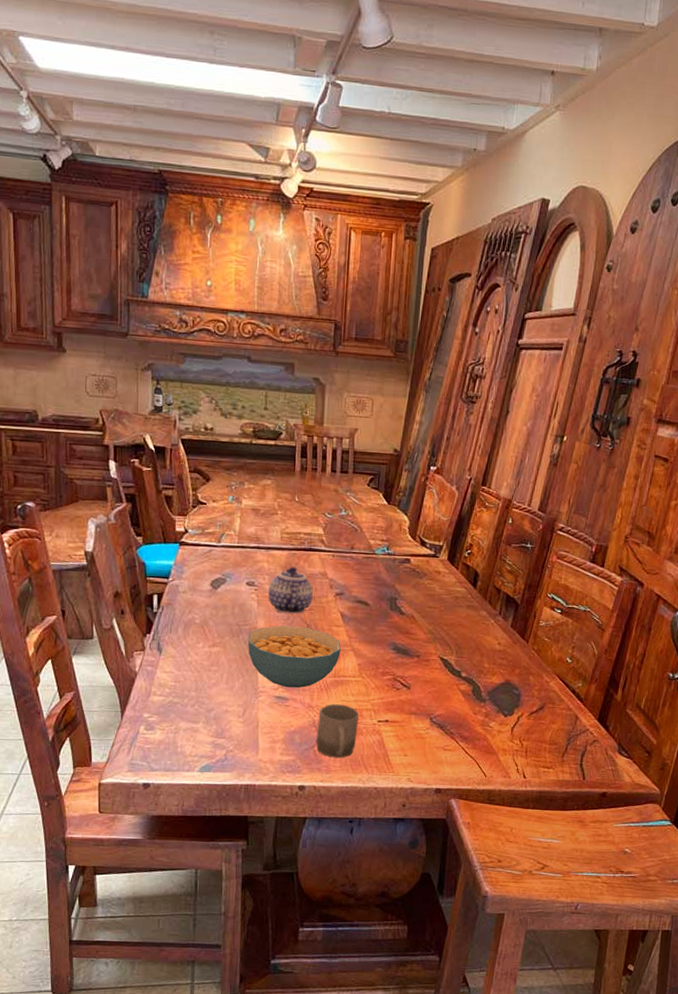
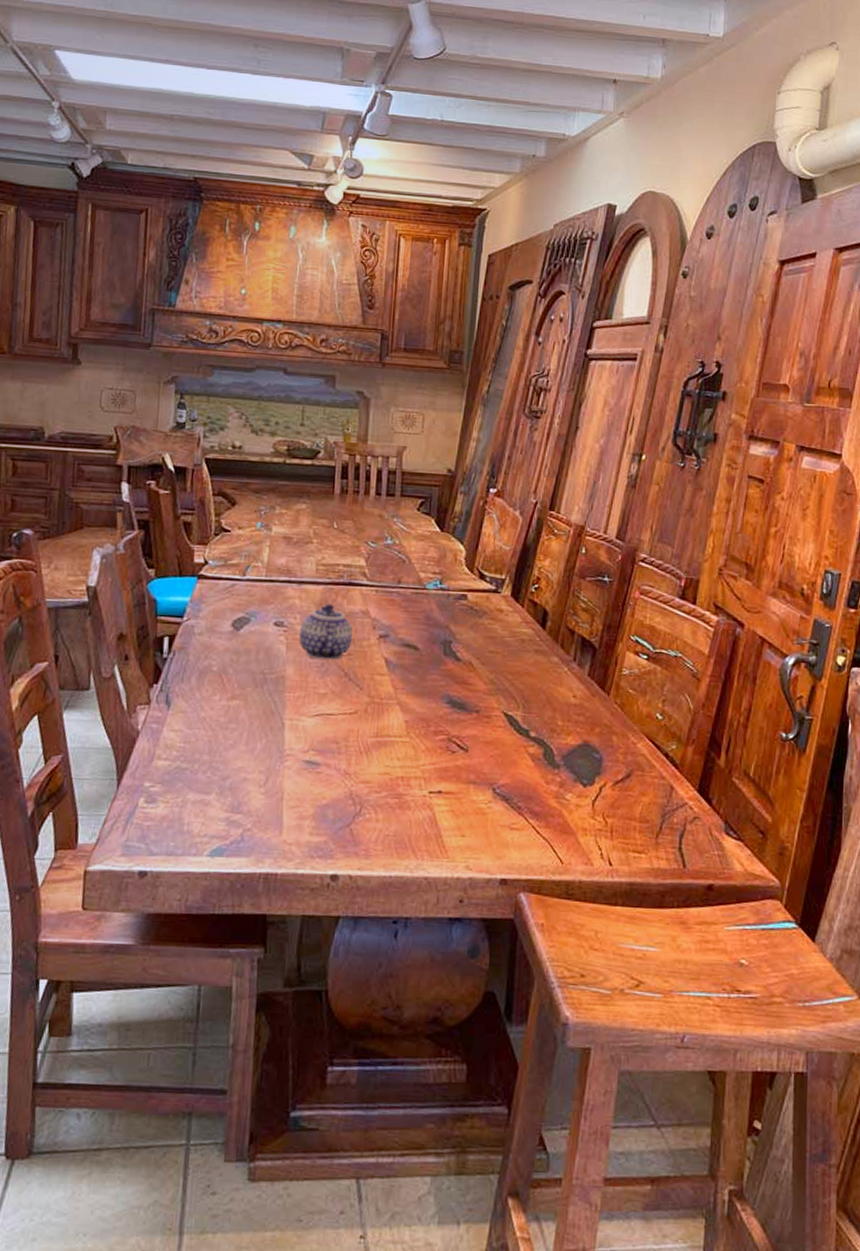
cereal bowl: present [247,625,341,688] -> none [273,674,385,751]
cup: present [316,704,359,758] -> none [353,770,406,840]

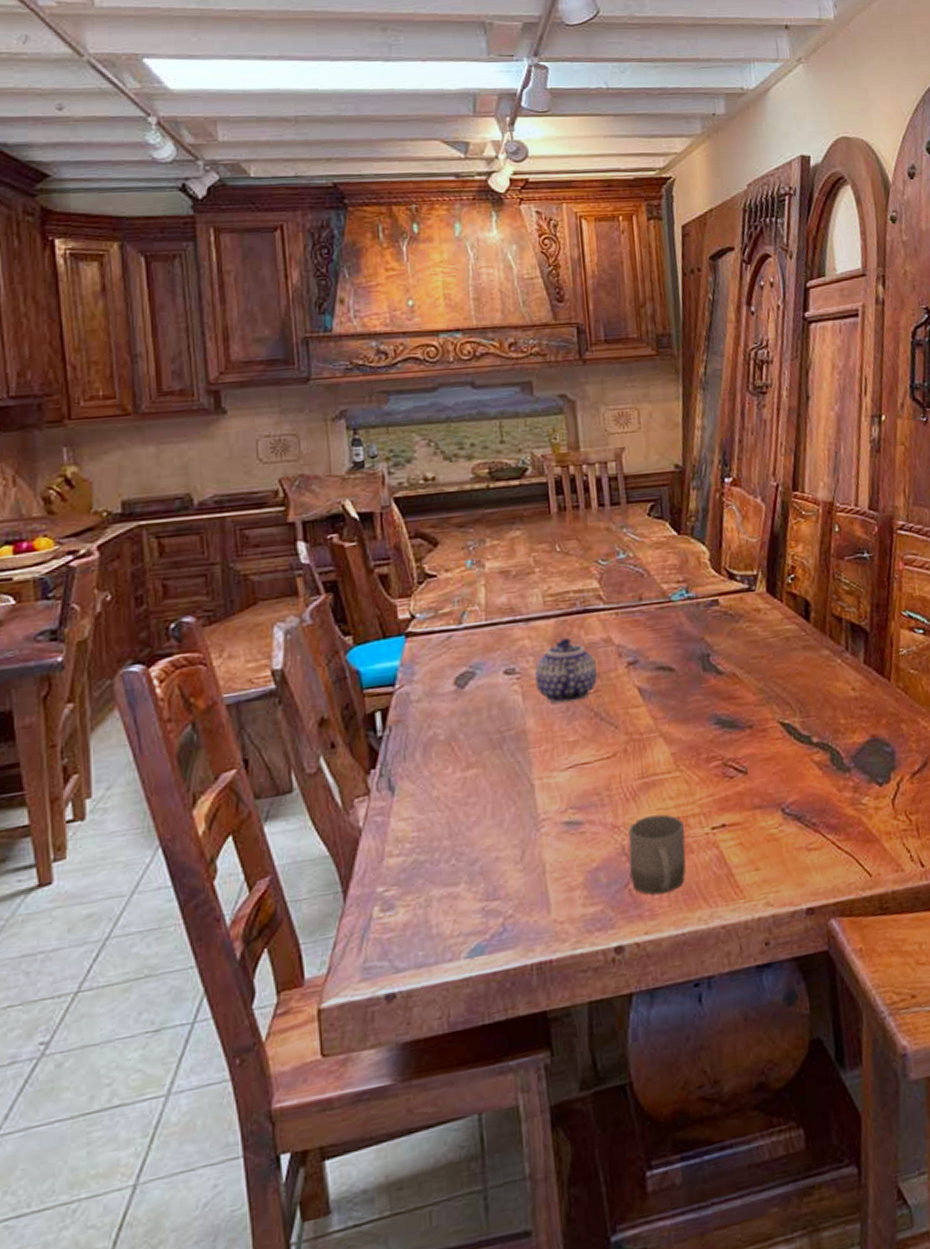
cup: none [353,770,406,840] -> present [628,814,686,895]

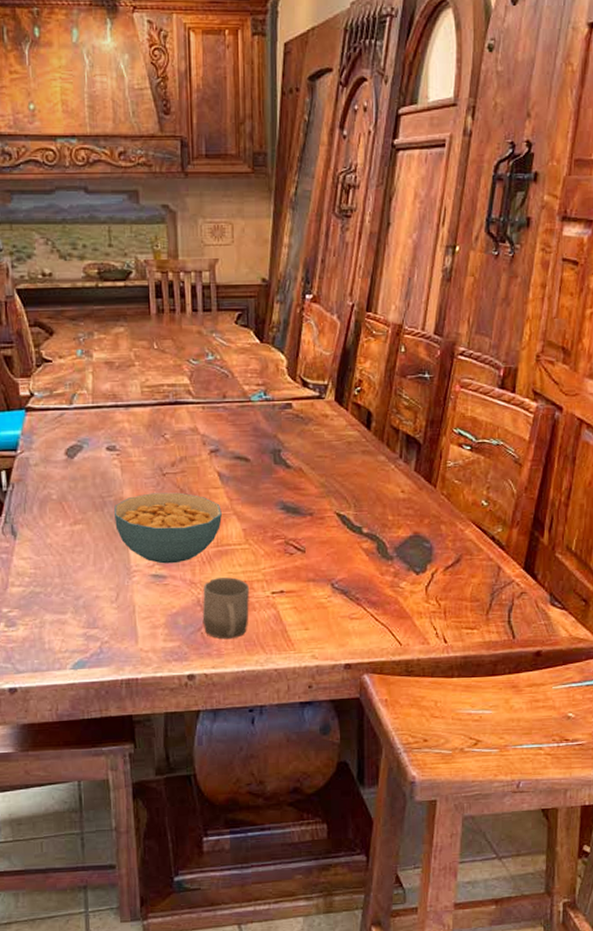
cereal bowl: none [515,716,646,807] -> present [113,492,222,564]
teapot: present [534,638,597,704] -> none [131,424,184,478]

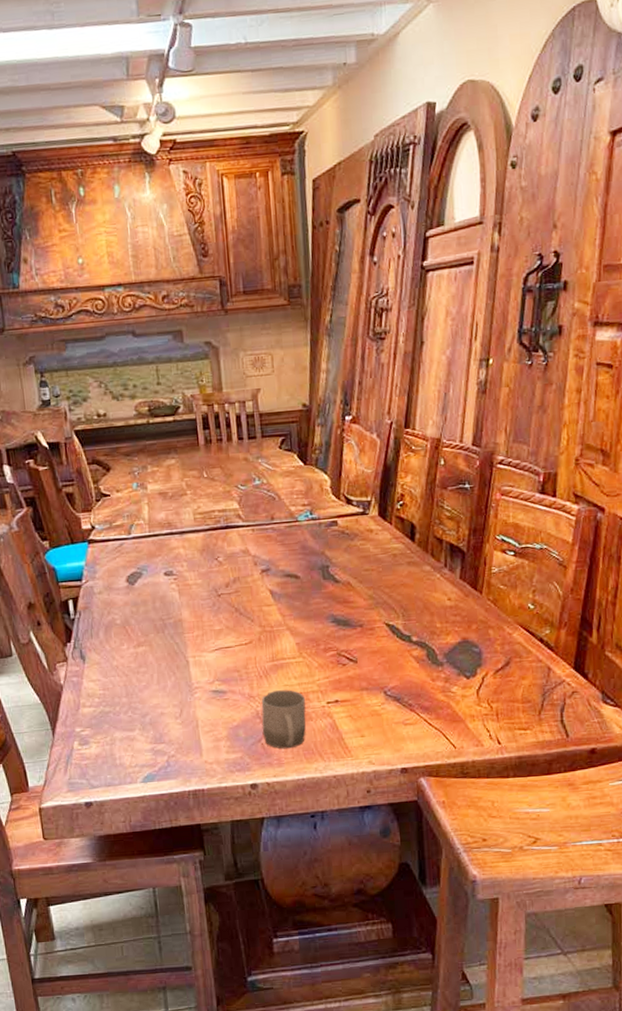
cereal bowl: present [113,492,222,564] -> none [174,611,276,680]

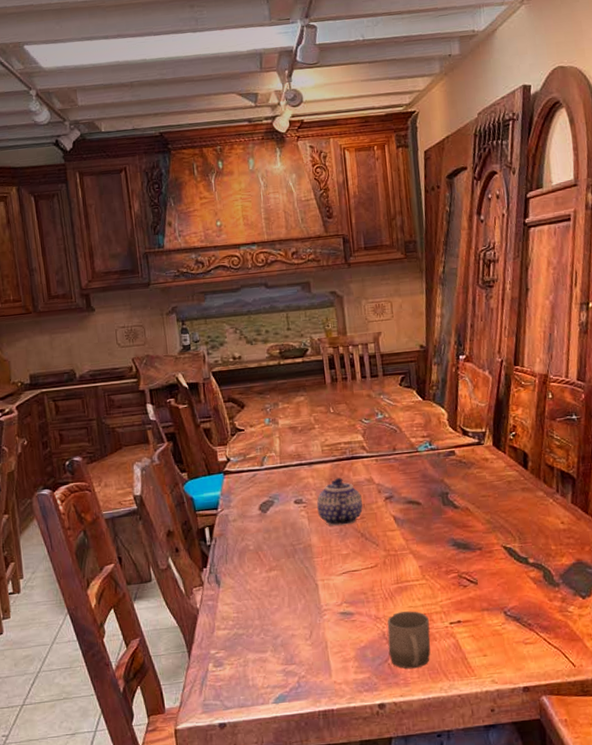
teapot: none [188,548,237,600] -> present [316,478,363,526]

